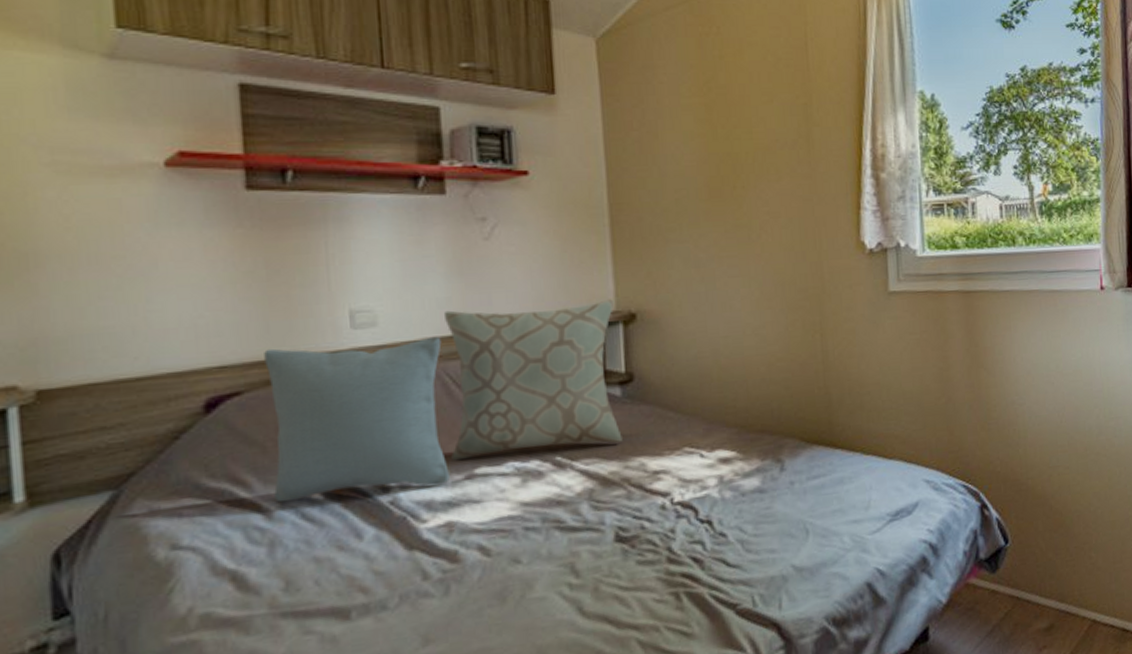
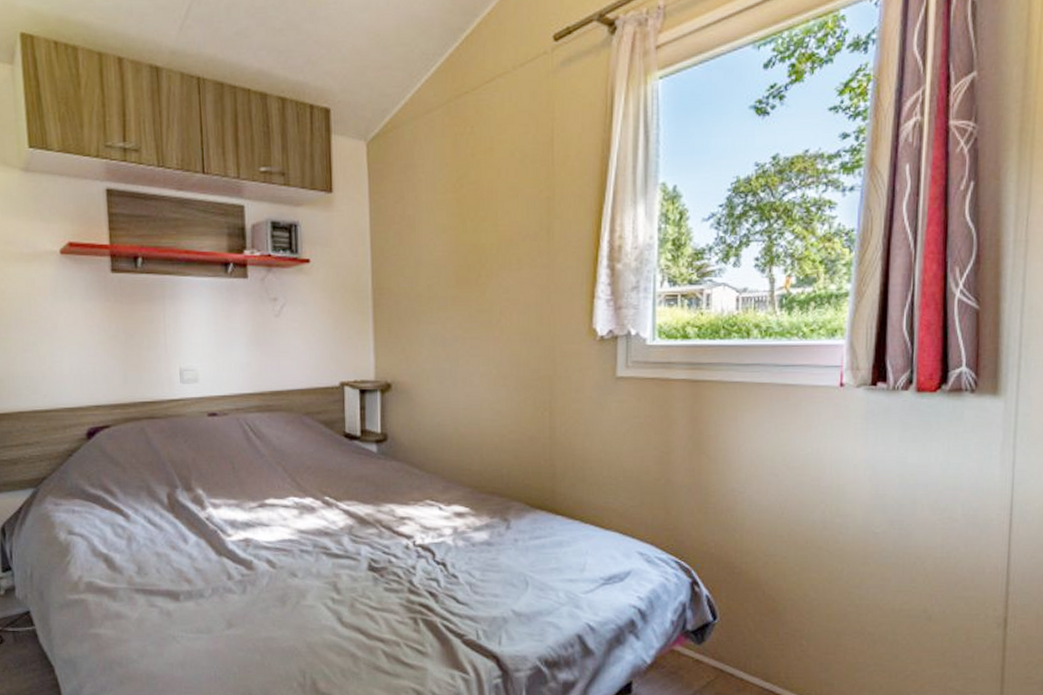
pillow: present [264,336,450,503] -> none [124,393,247,509]
pillow: present [445,299,623,461] -> none [246,370,377,492]

